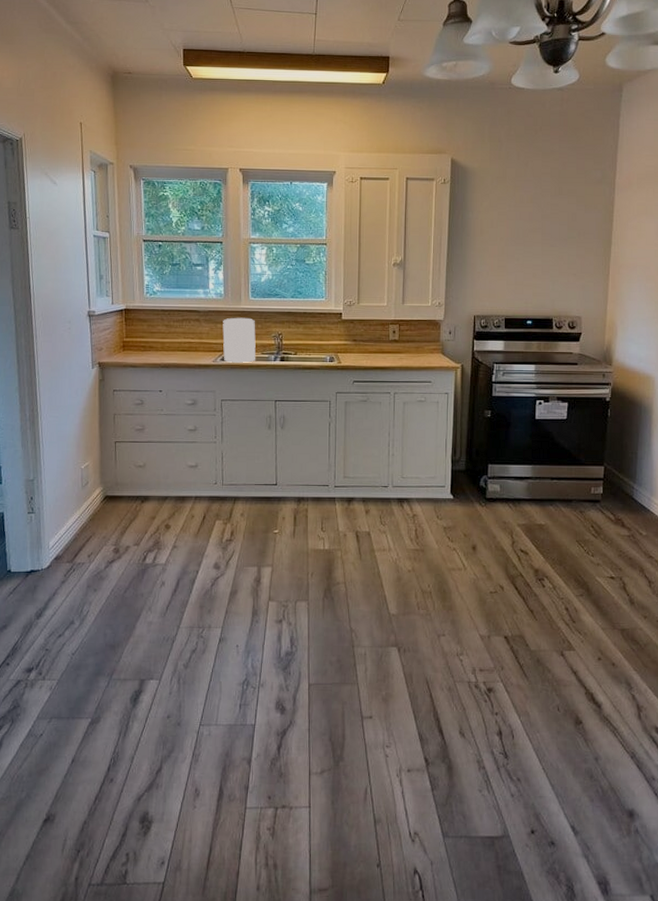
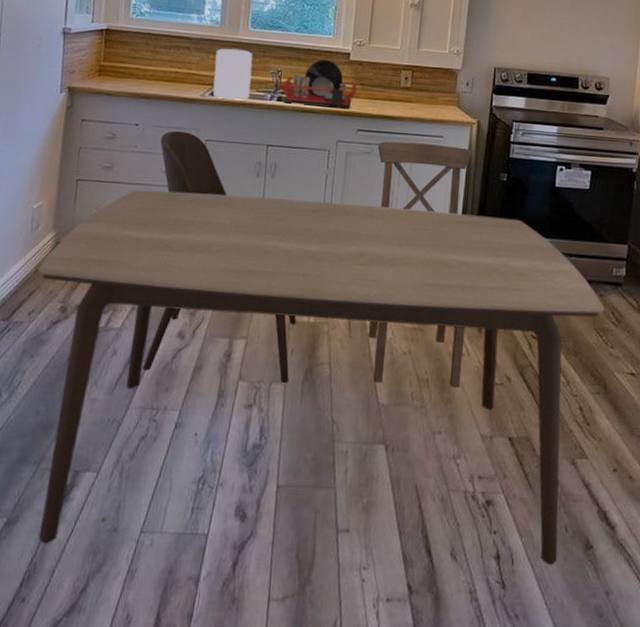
dining table: none [91,446,585,738] -> present [37,190,605,565]
dining chair: none [183,393,313,601] -> present [143,130,296,383]
dish rack: none [281,320,351,364] -> present [279,59,358,109]
dining chair: none [373,389,461,597] -> present [368,141,471,387]

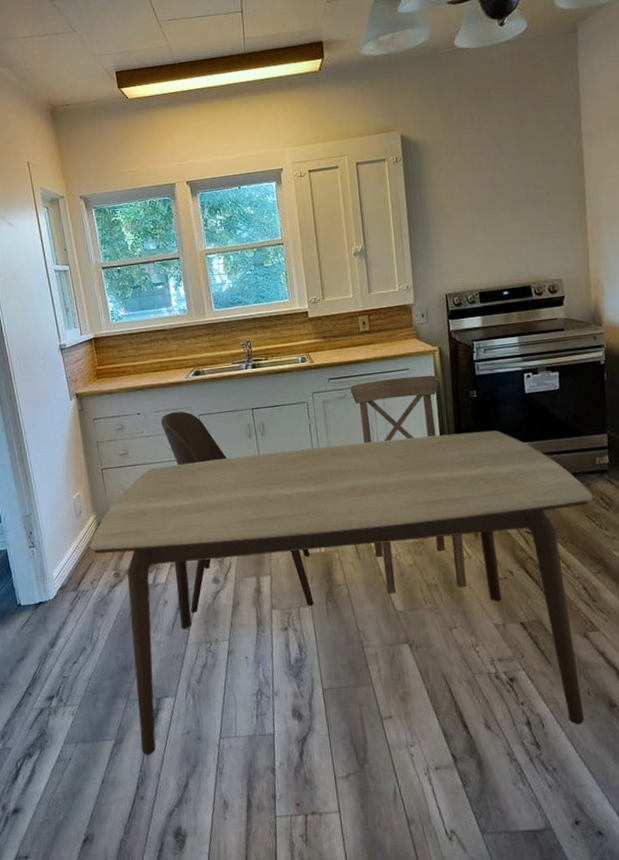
canister: present [213,48,253,100] -> none [190,329,227,377]
dish rack: present [279,59,358,109] -> none [251,321,322,369]

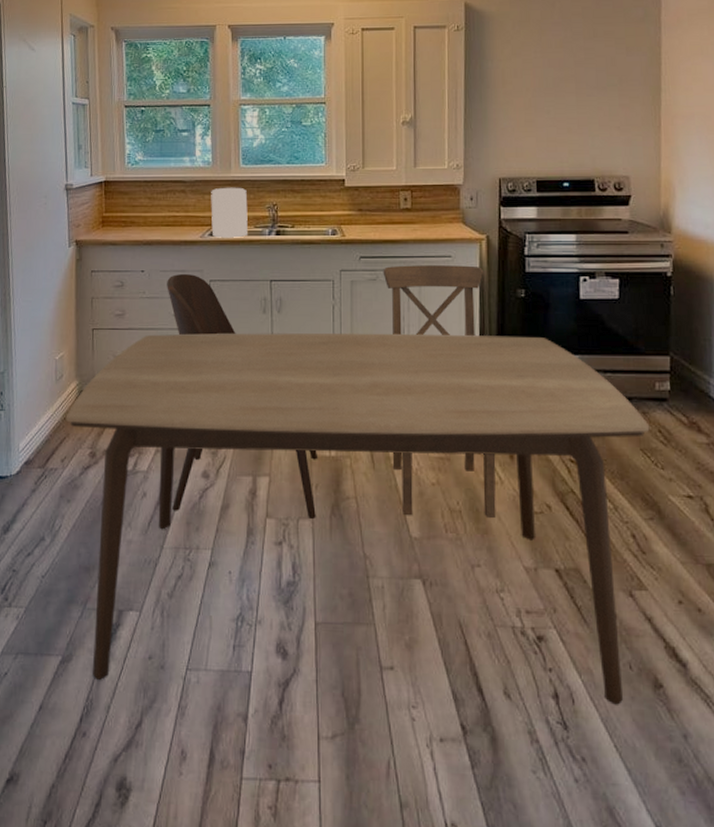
canister: none [190,329,227,377] -> present [211,187,248,238]

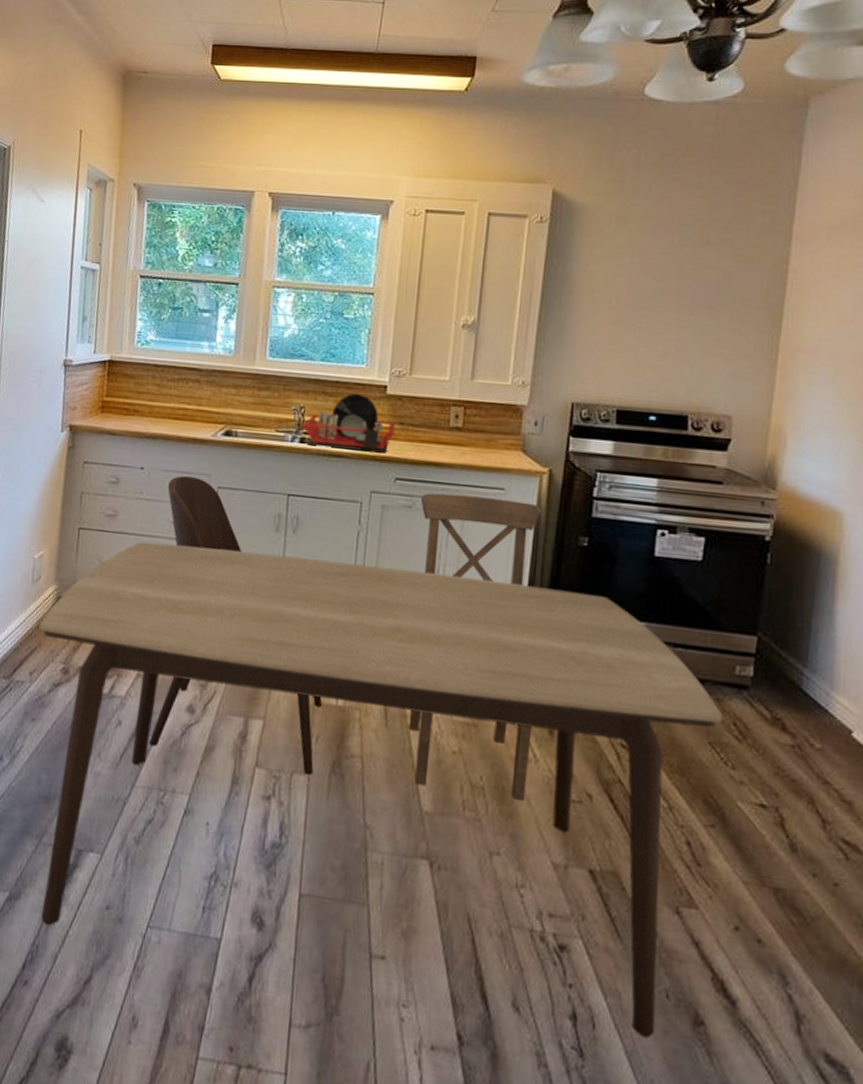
canister: present [211,187,248,238] -> none [226,381,271,442]
dish rack: none [276,188,356,237] -> present [302,393,397,454]

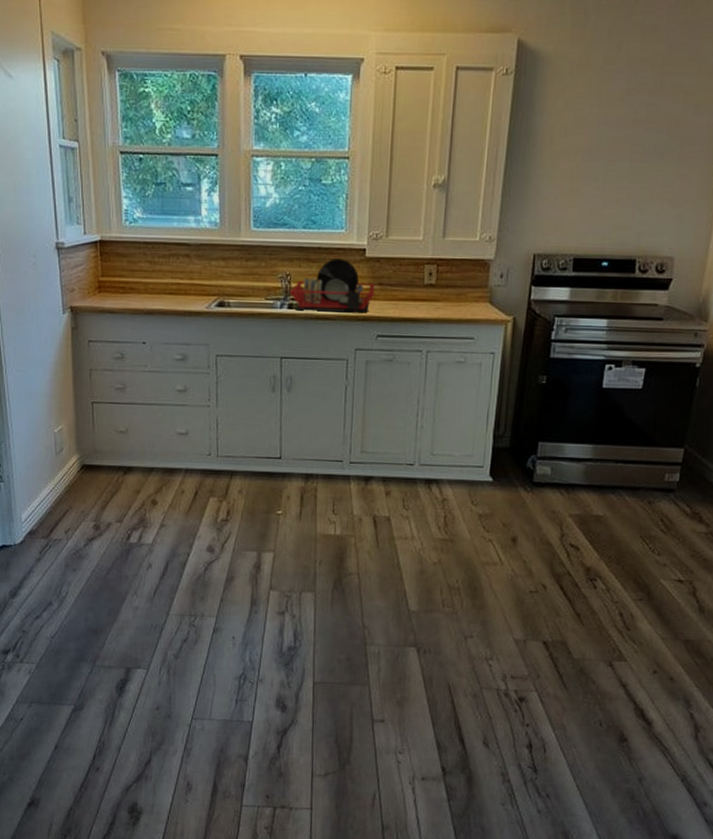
dining table: present [38,542,723,1038] -> none [67,410,653,754]
dining chair: present [149,475,322,775] -> none [170,346,322,592]
dining chair: present [408,493,540,801] -> none [396,346,505,595]

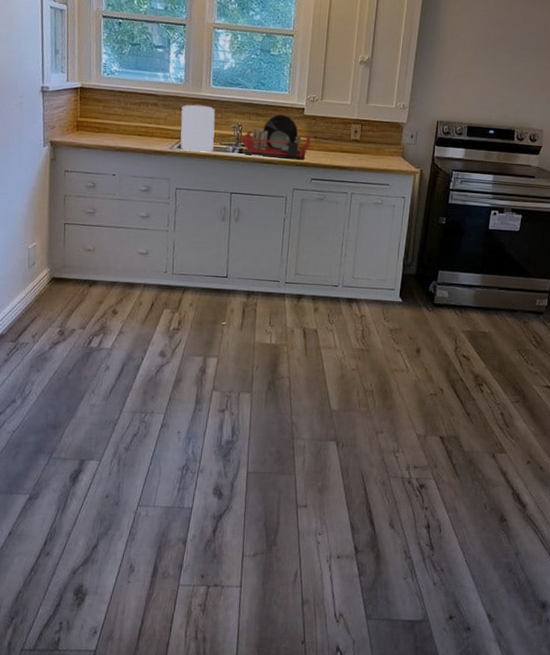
canister: none [218,253,259,310] -> present [180,105,215,153]

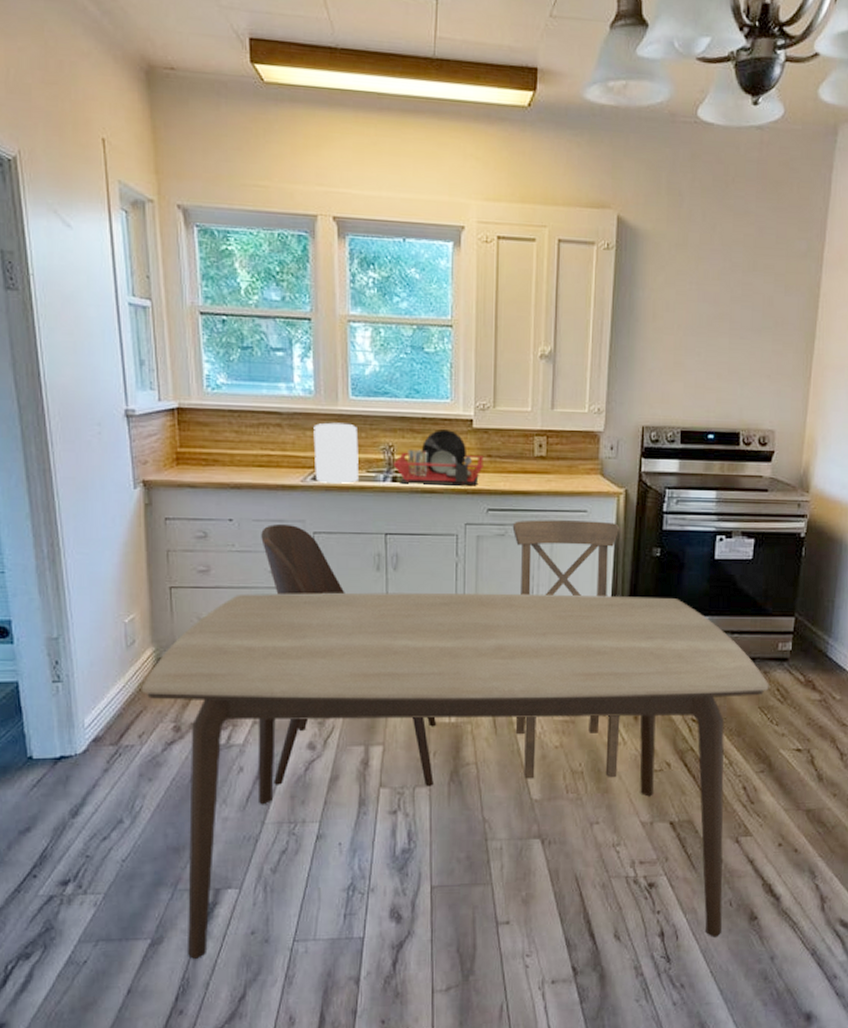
dining table: none [37,232,527,533] -> present [141,592,769,959]
dining chair: none [132,180,260,393] -> present [261,523,436,786]
dining chair: none [321,189,414,397] -> present [512,519,620,779]

